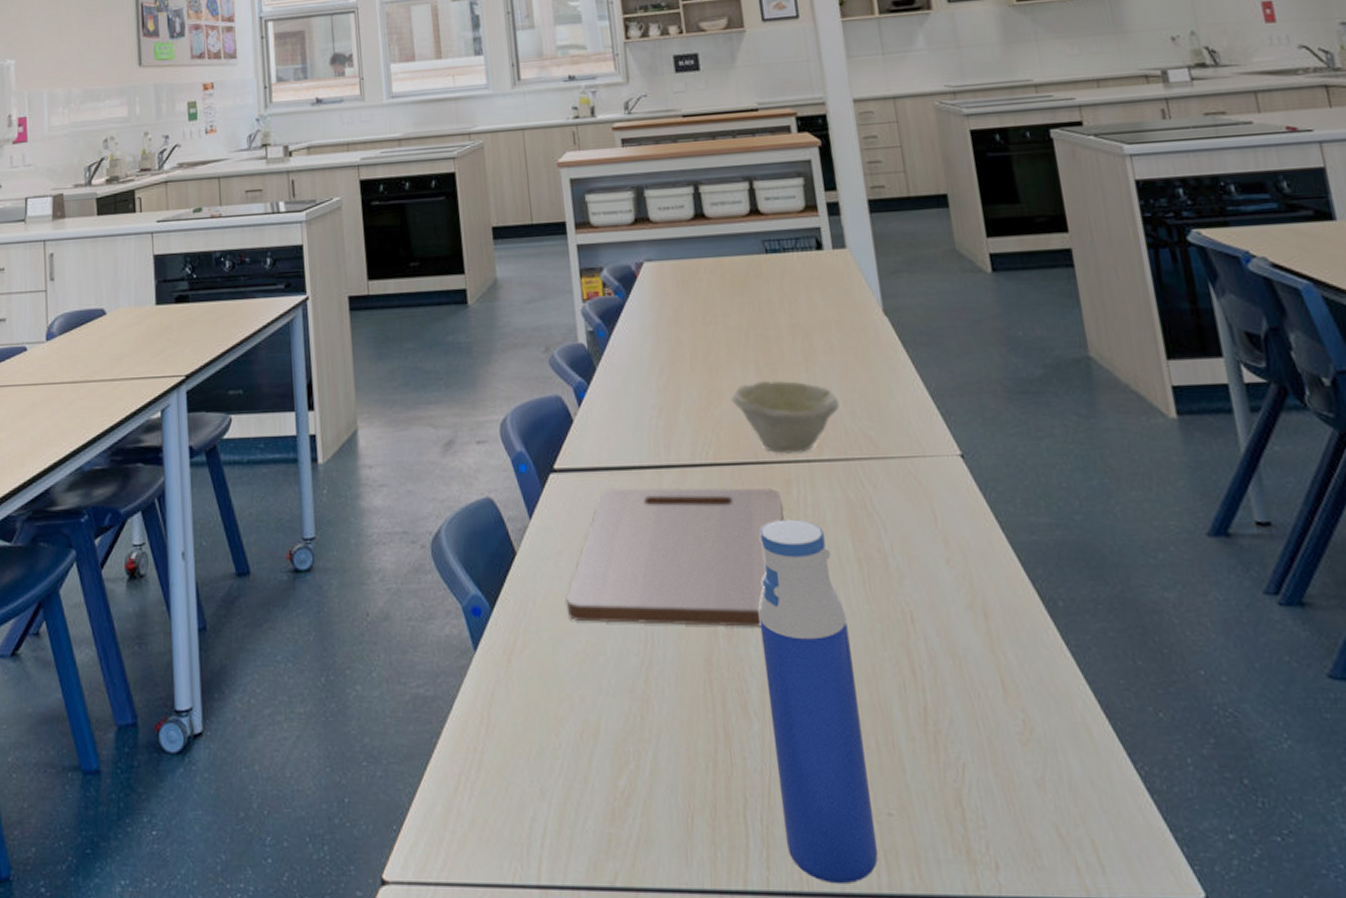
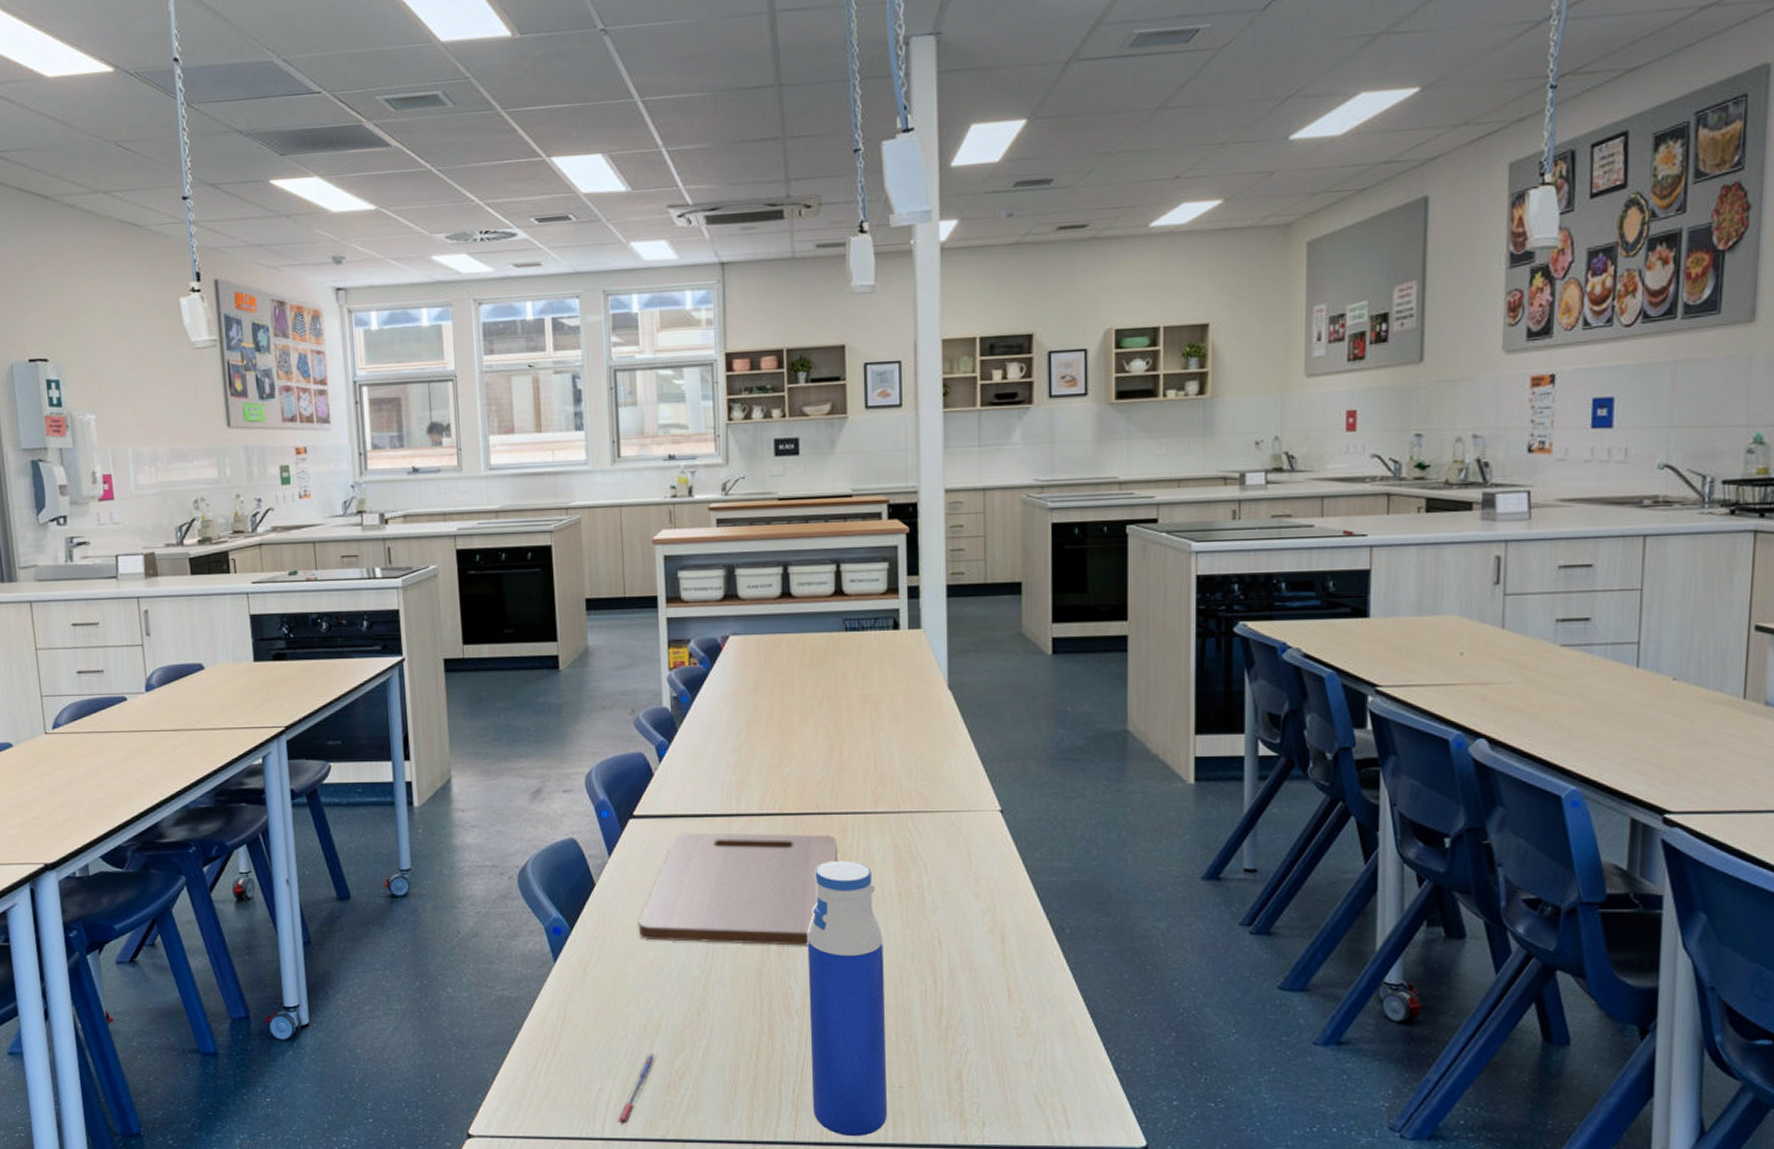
pen: none [555,768,598,867] -> present [617,1052,657,1125]
bowl: present [731,380,839,454] -> none [800,743,898,806]

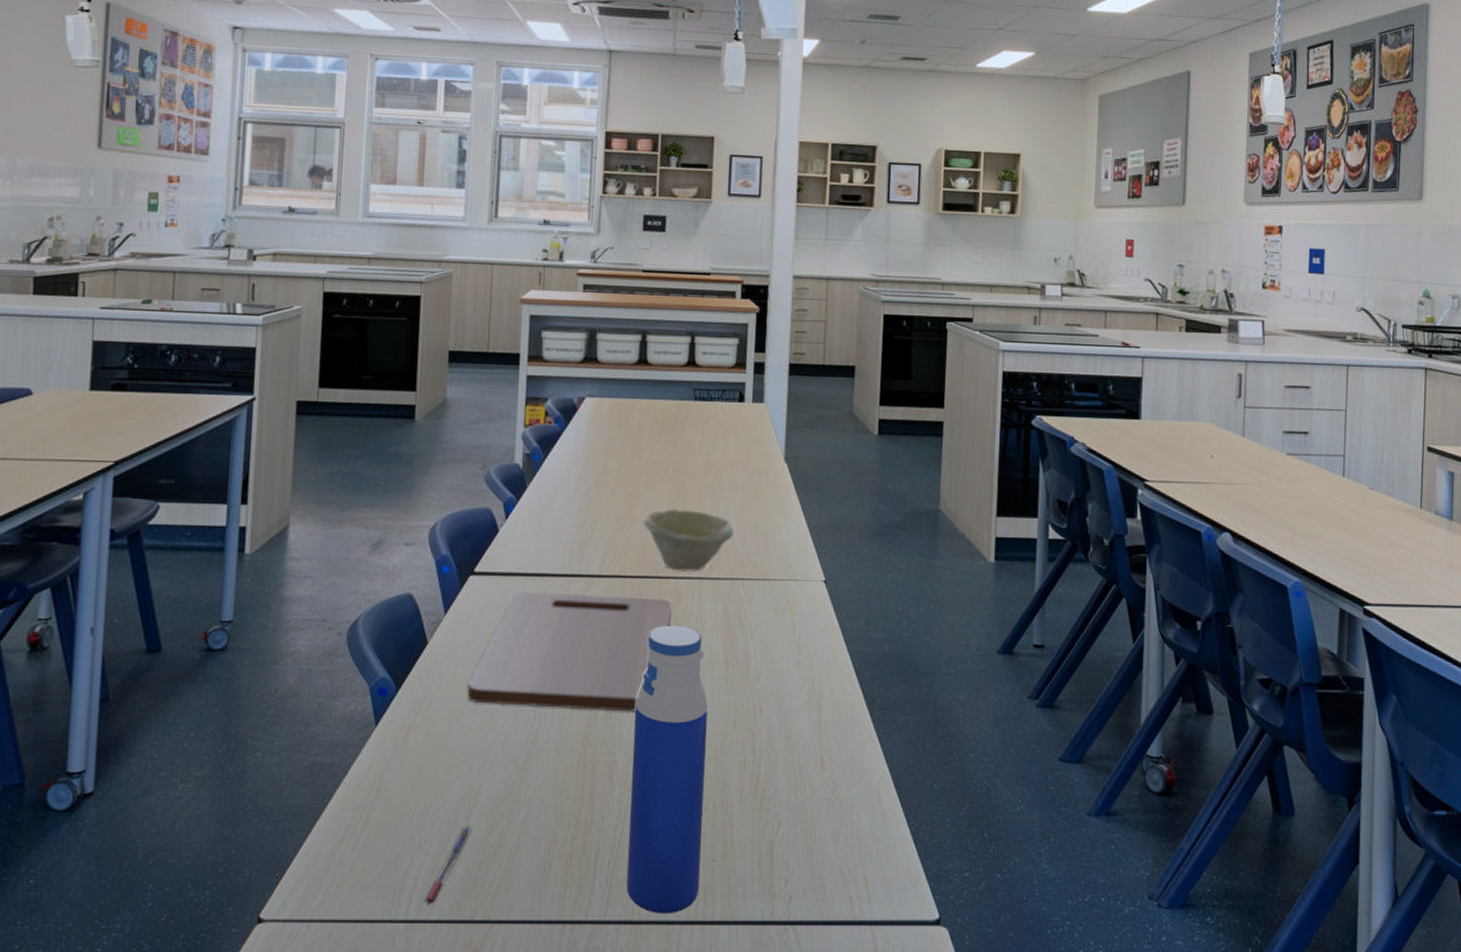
bowl: none [800,743,898,806] -> present [643,508,734,571]

